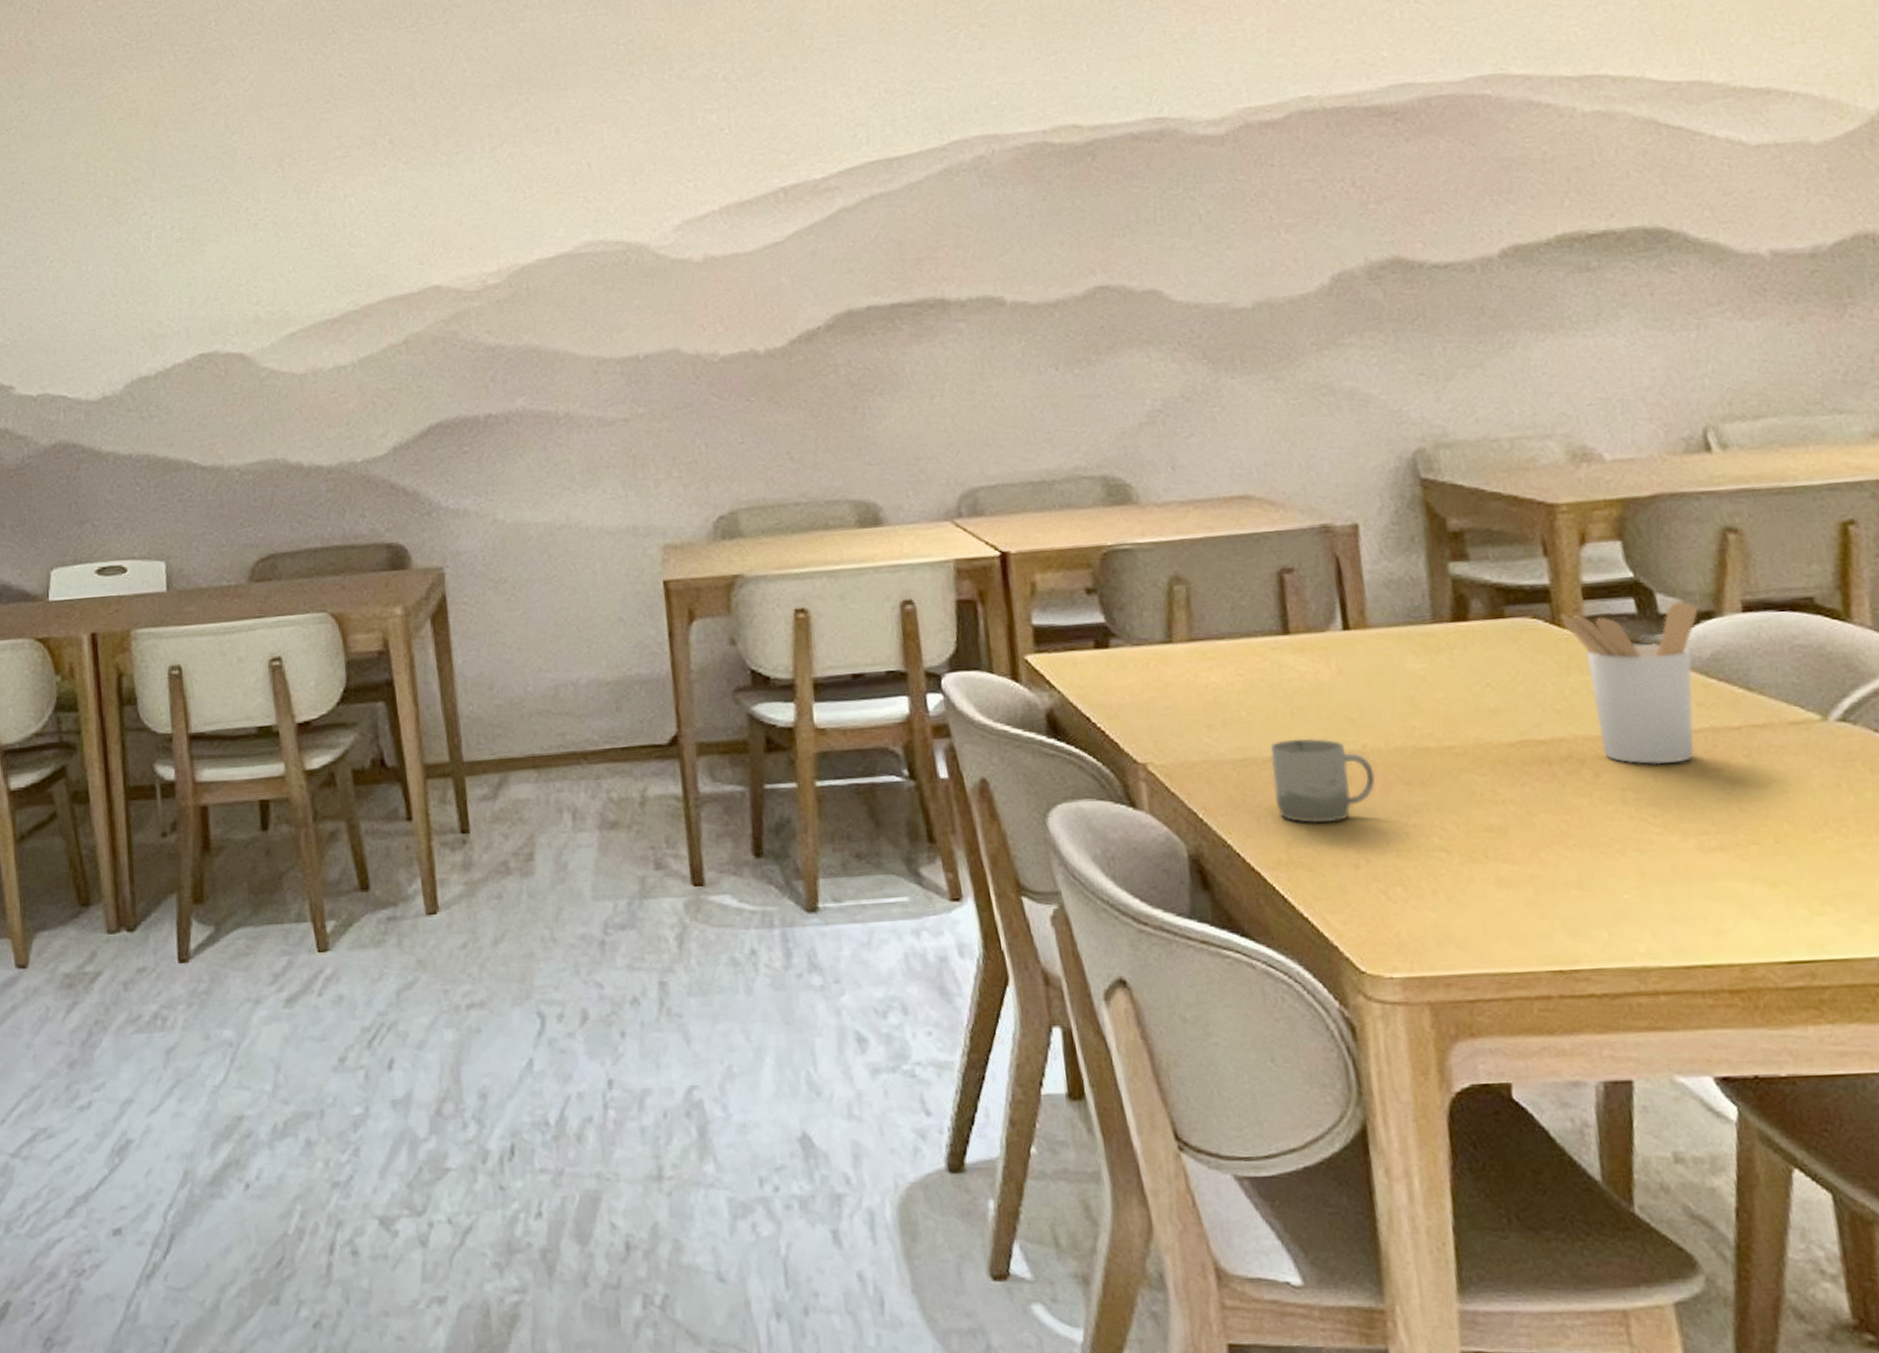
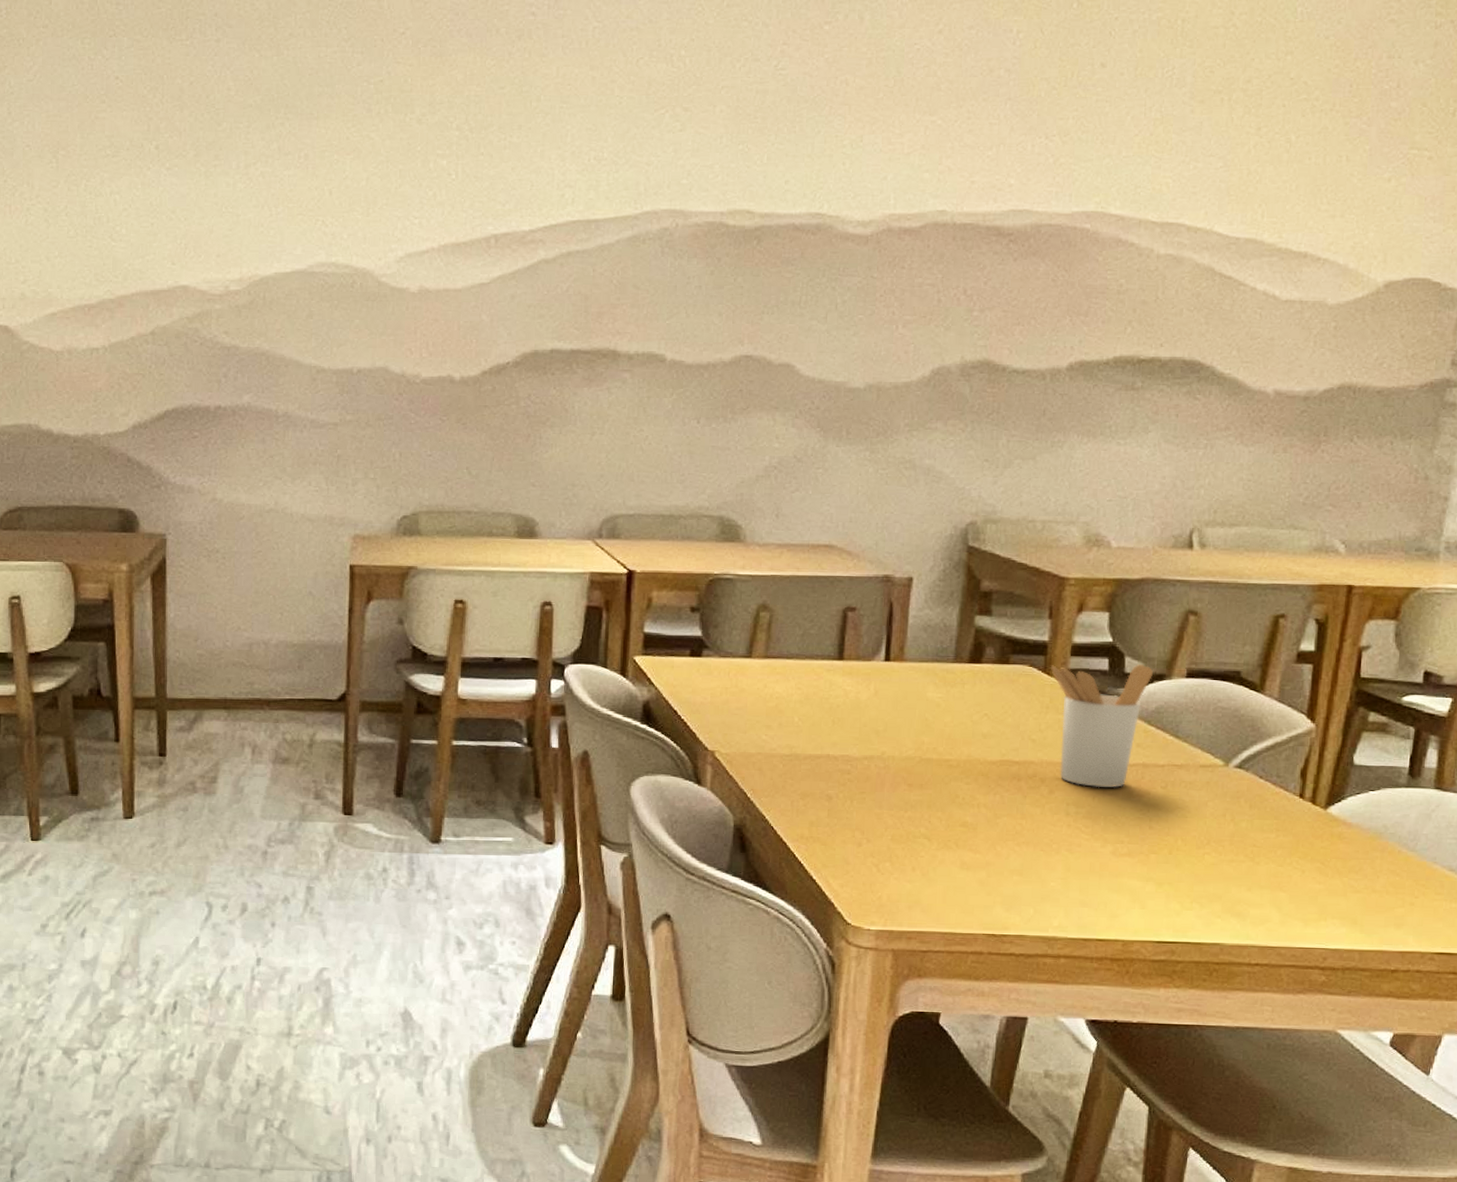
cup: present [1270,738,1376,823] -> none [808,742,887,810]

